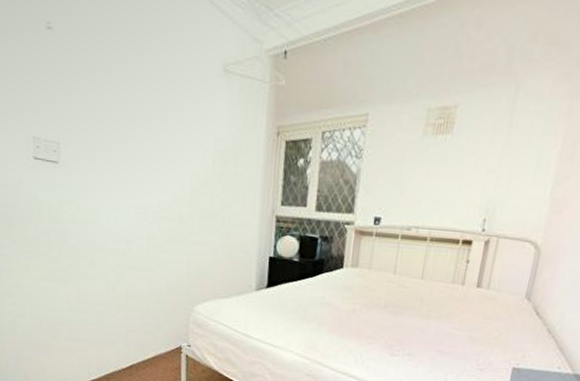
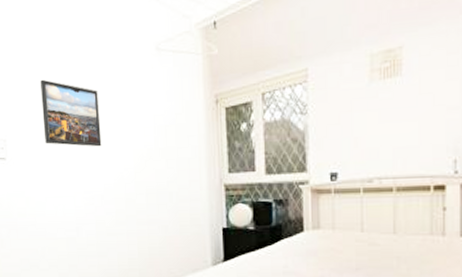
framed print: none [100,84,161,163] -> present [40,79,102,147]

